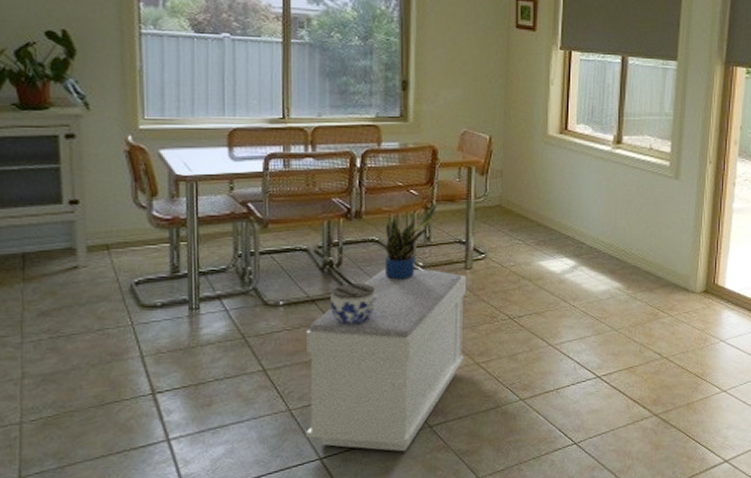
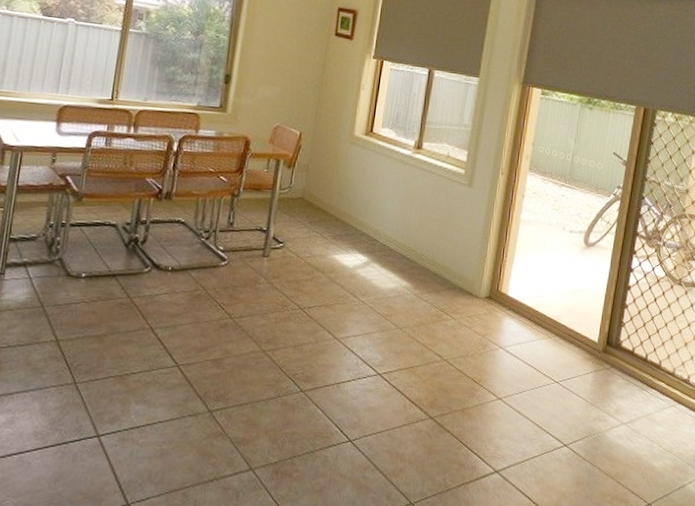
bench: present [306,269,467,452] -> none [87,250,264,436]
jar: present [329,282,377,325] -> none [129,260,176,302]
potted plant: present [384,204,437,280] -> none [186,192,244,262]

